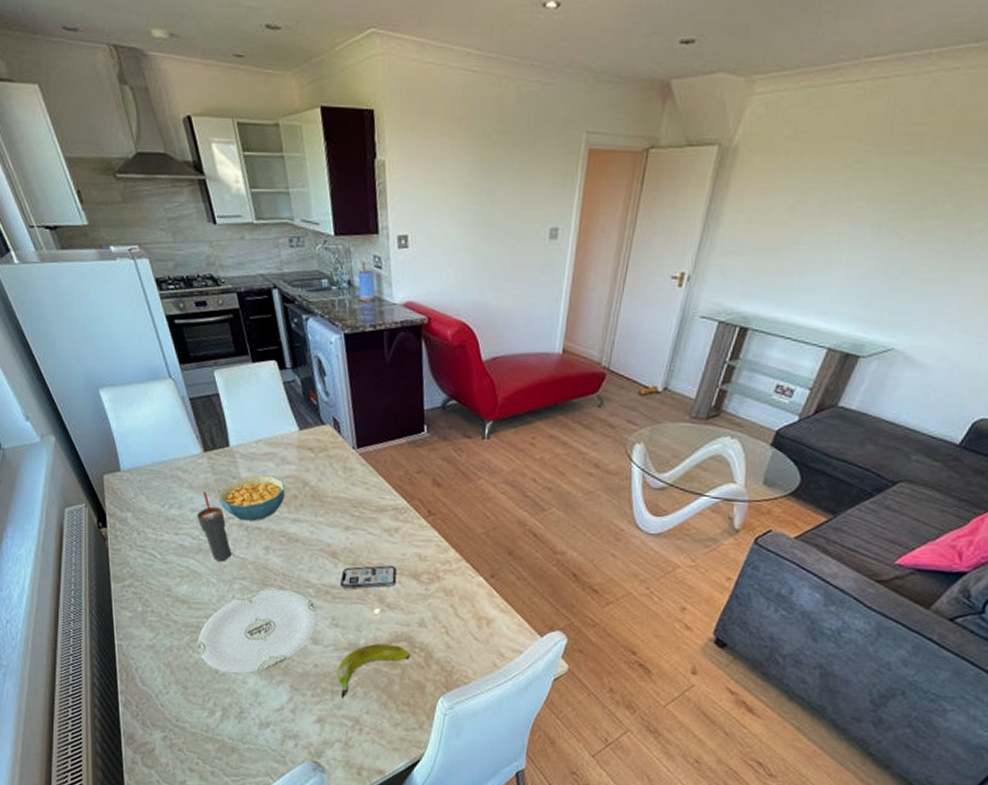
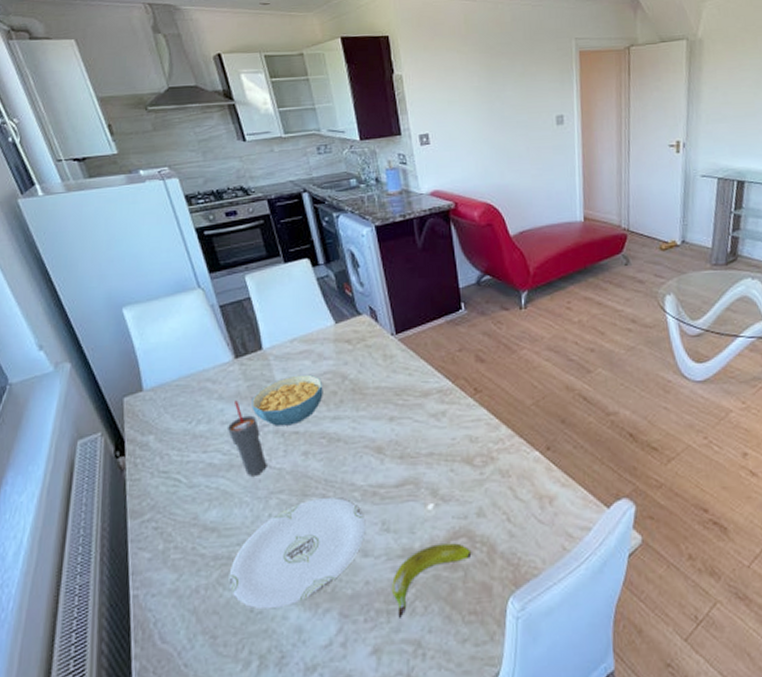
smartphone: present [341,565,397,589] -> none [389,453,448,486]

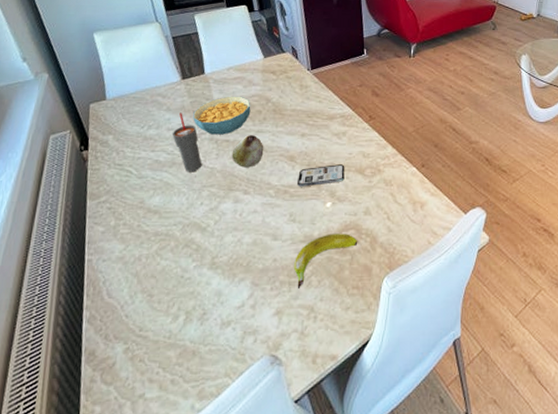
plate: present [228,497,366,610] -> none [165,193,277,276]
fruit: none [303,423,343,466] -> present [231,135,264,168]
smartphone: none [389,453,448,486] -> present [297,164,345,187]

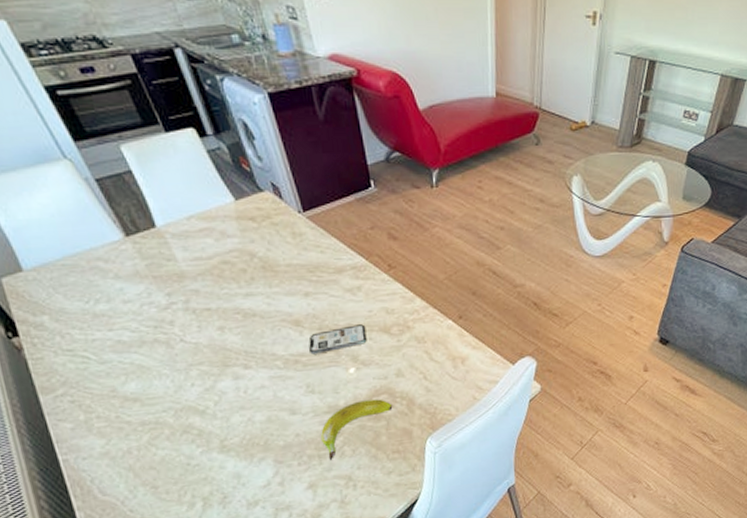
cup: present [172,112,202,172] -> none [130,279,182,351]
cereal bowl: present [193,96,251,135] -> none [153,252,232,304]
fruit: present [231,135,264,168] -> none [217,299,260,339]

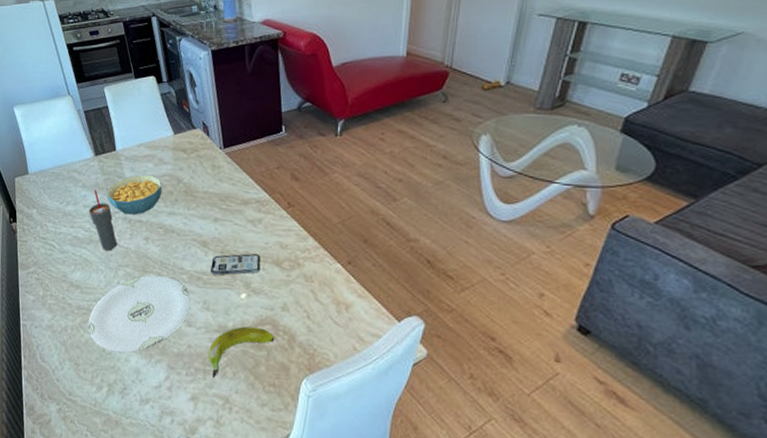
cup: none [130,279,182,351] -> present [88,190,117,251]
cereal bowl: none [153,252,232,304] -> present [107,174,162,215]
plate: none [159,366,292,463] -> present [88,275,191,353]

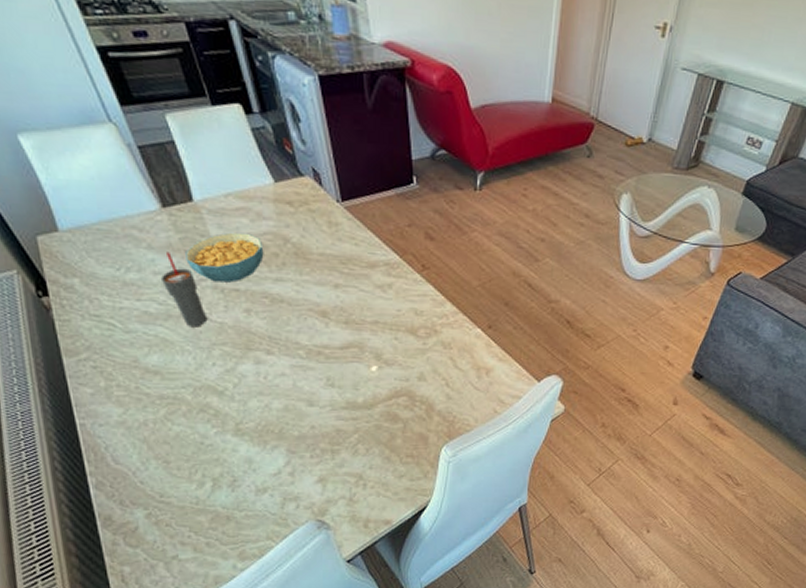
plate: present [88,275,191,353] -> none [176,353,311,443]
banana: present [207,326,275,379] -> none [335,400,412,458]
smartphone: present [211,253,261,275] -> none [334,322,393,348]

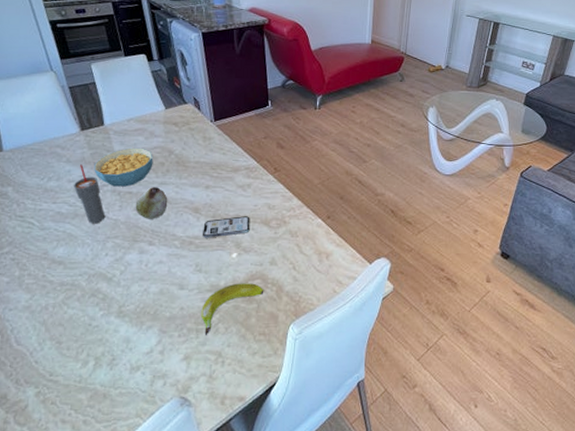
fruit: none [245,284,287,324] -> present [135,187,168,219]
smartphone: none [334,322,393,348] -> present [203,216,250,238]
banana: none [335,400,412,458] -> present [200,283,264,336]

